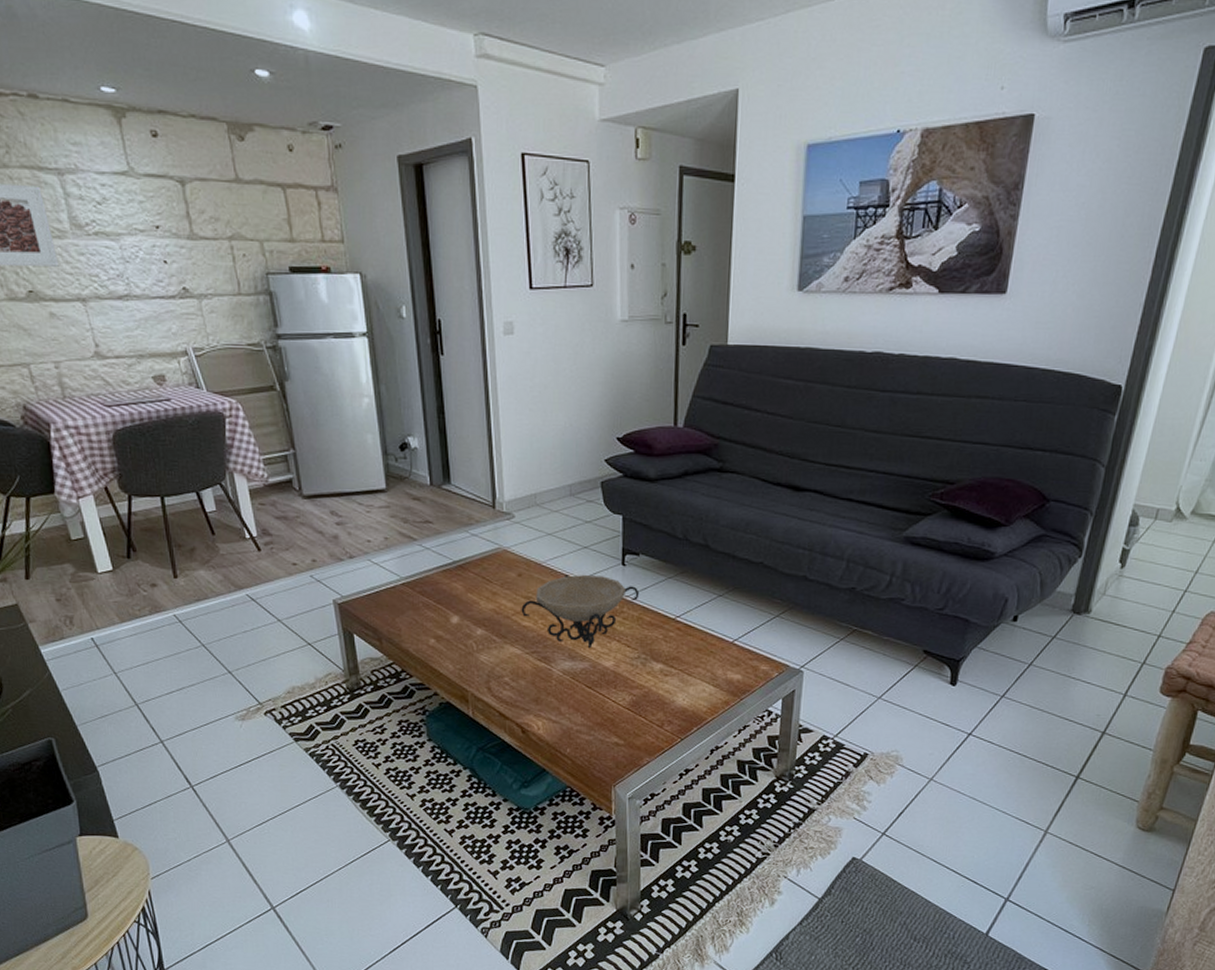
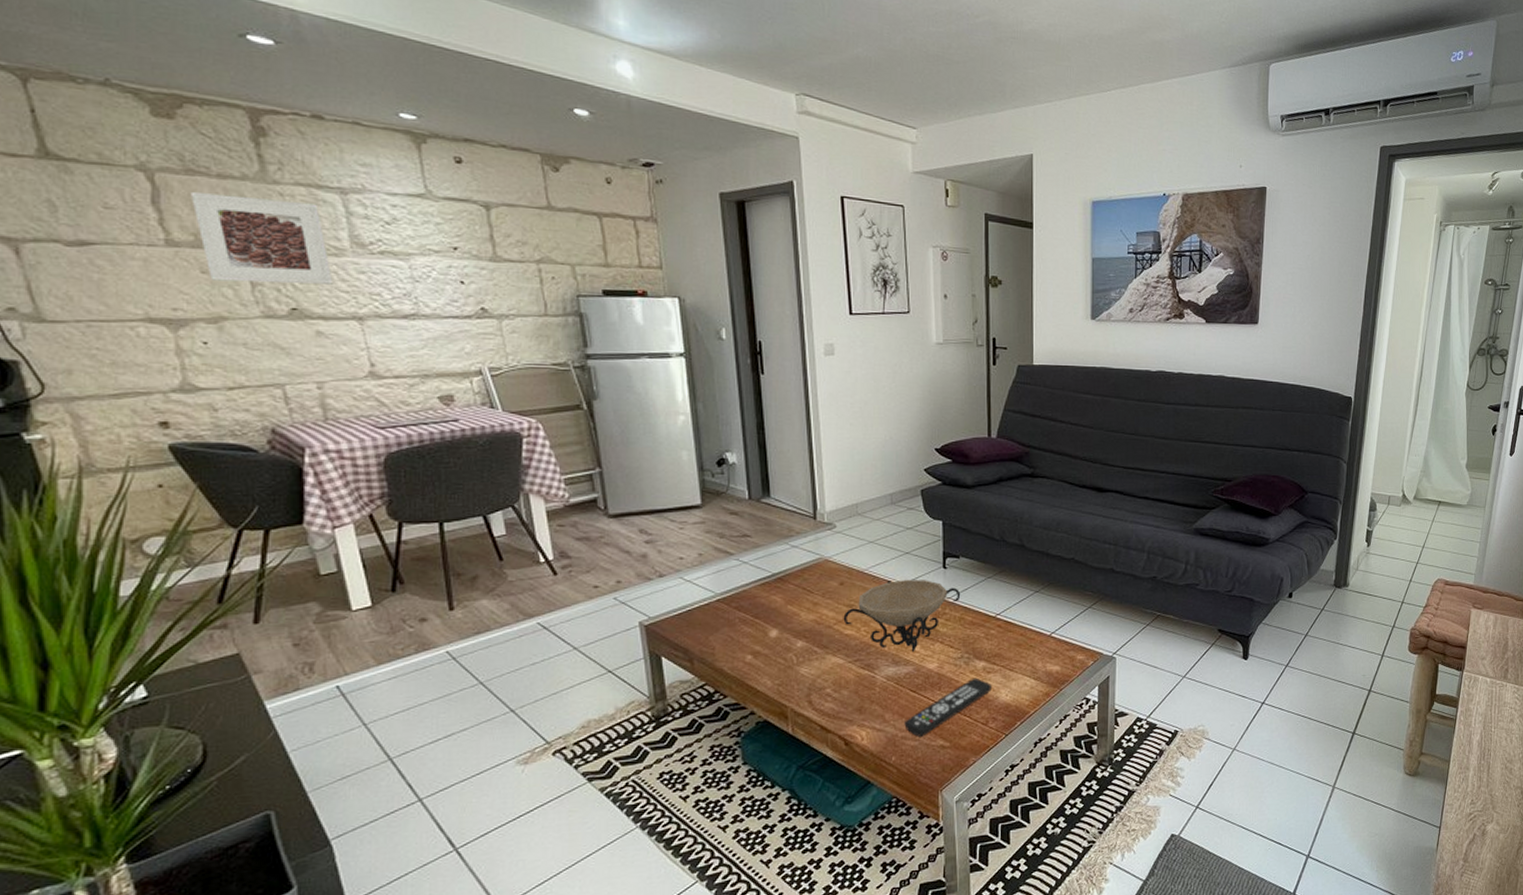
remote control: none [579,679,668,732] -> present [904,677,991,737]

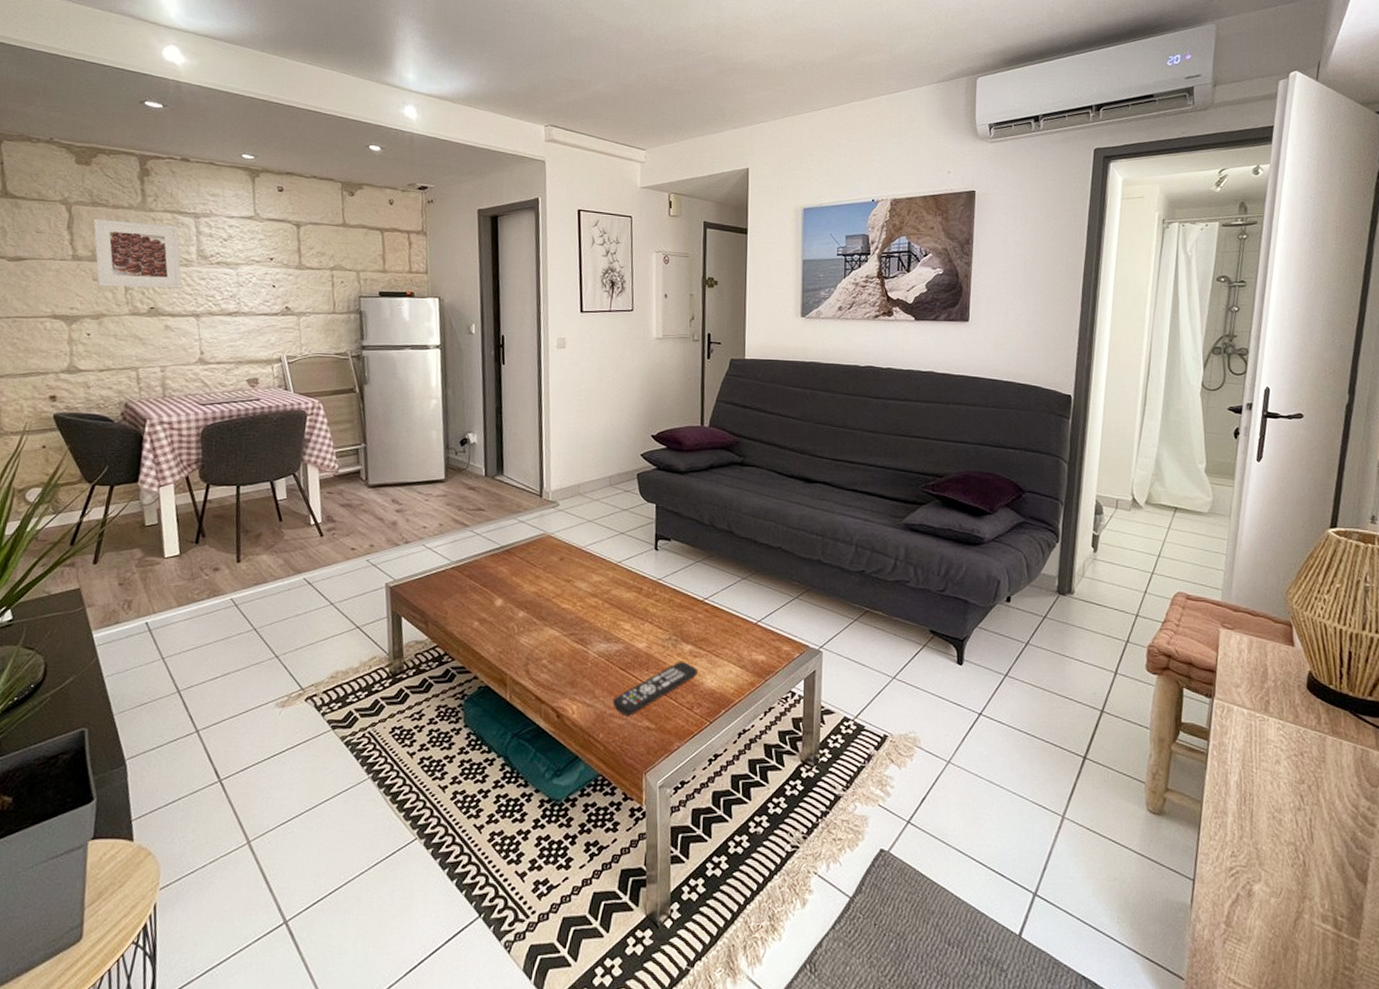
decorative bowl: present [843,579,961,652] -> none [561,558,671,631]

